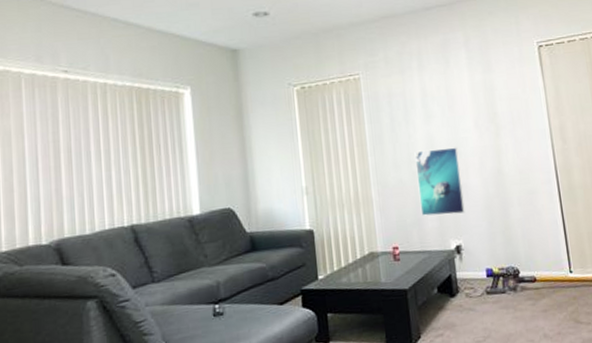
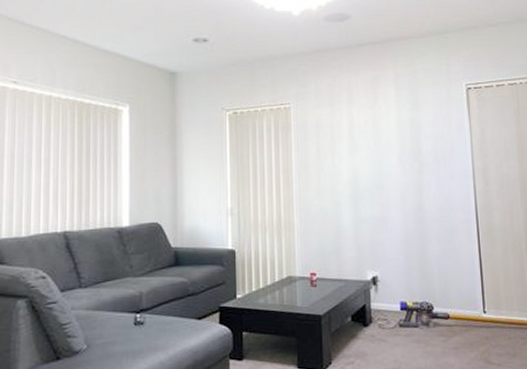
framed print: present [414,147,465,216] -> none [338,180,384,246]

